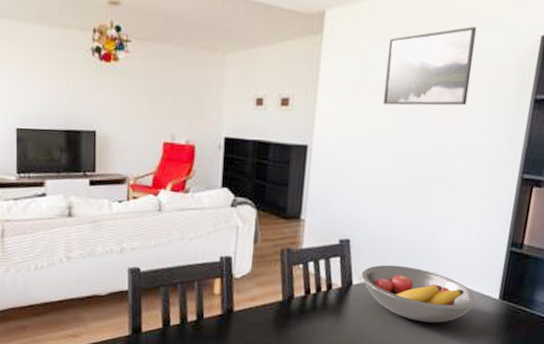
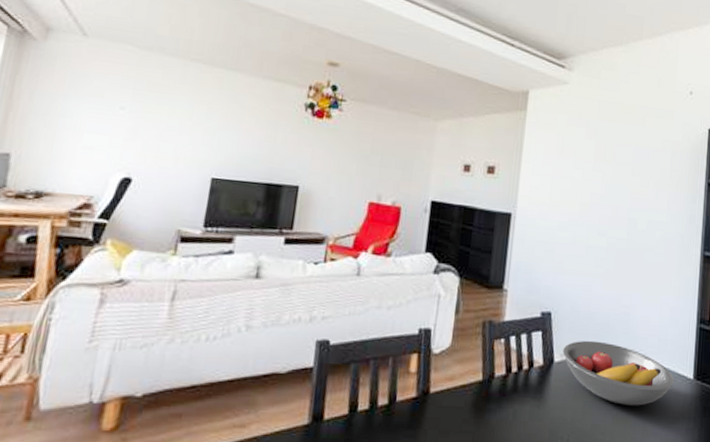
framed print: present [382,27,476,106] -> none [580,116,656,185]

